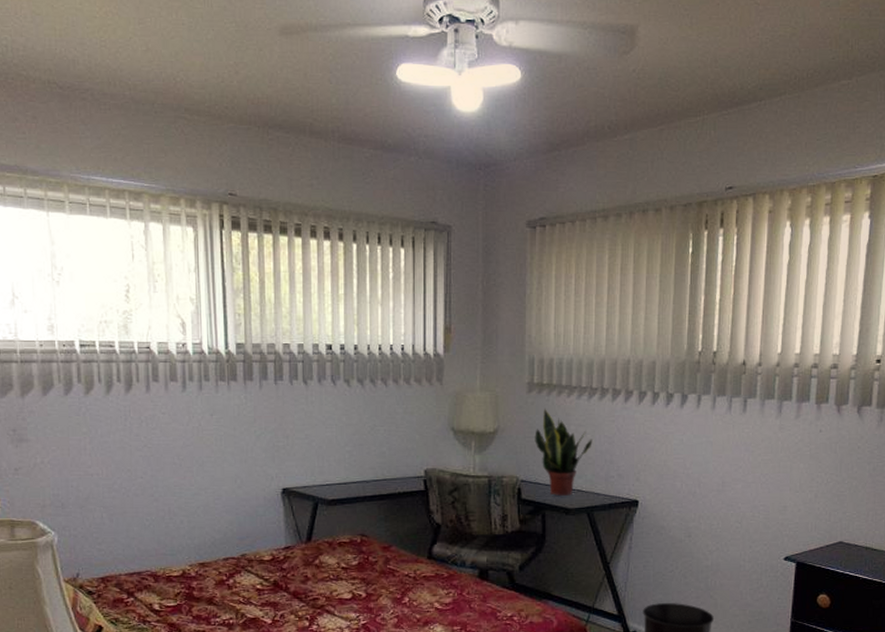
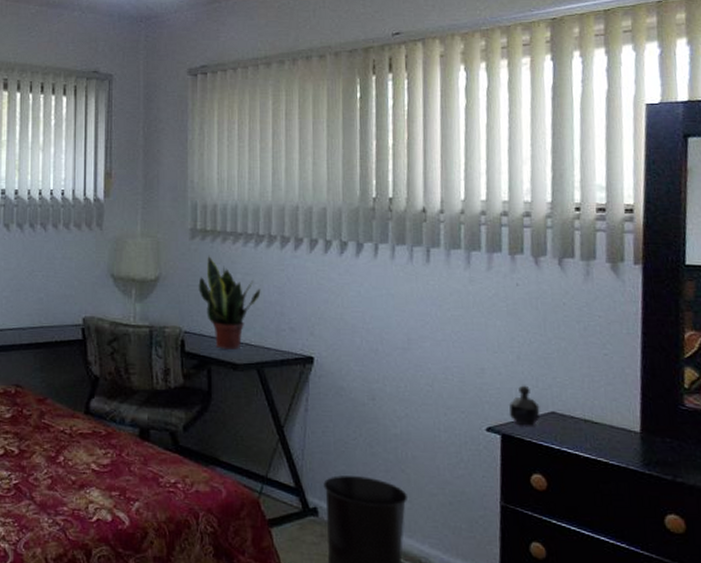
perfume bottle: none [805,519,830,555] -> present [509,385,540,426]

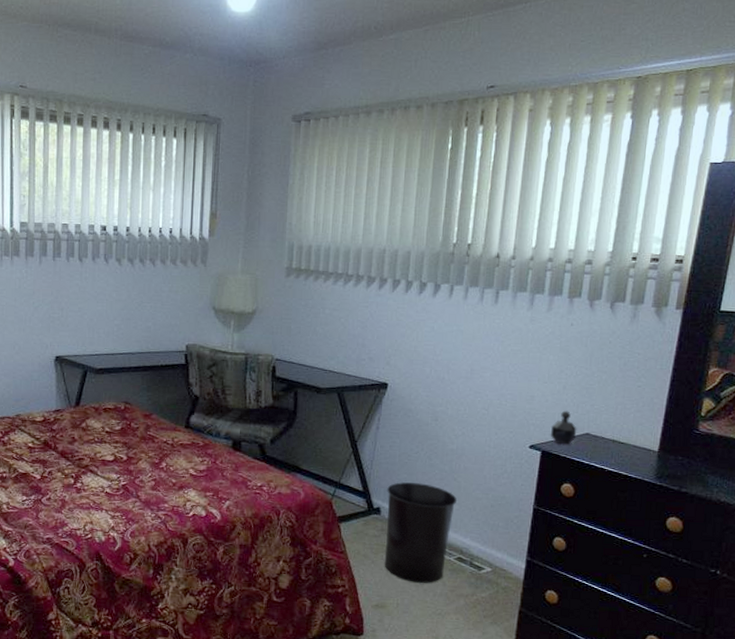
potted plant: present [198,255,261,351] -> none [290,291,346,376]

